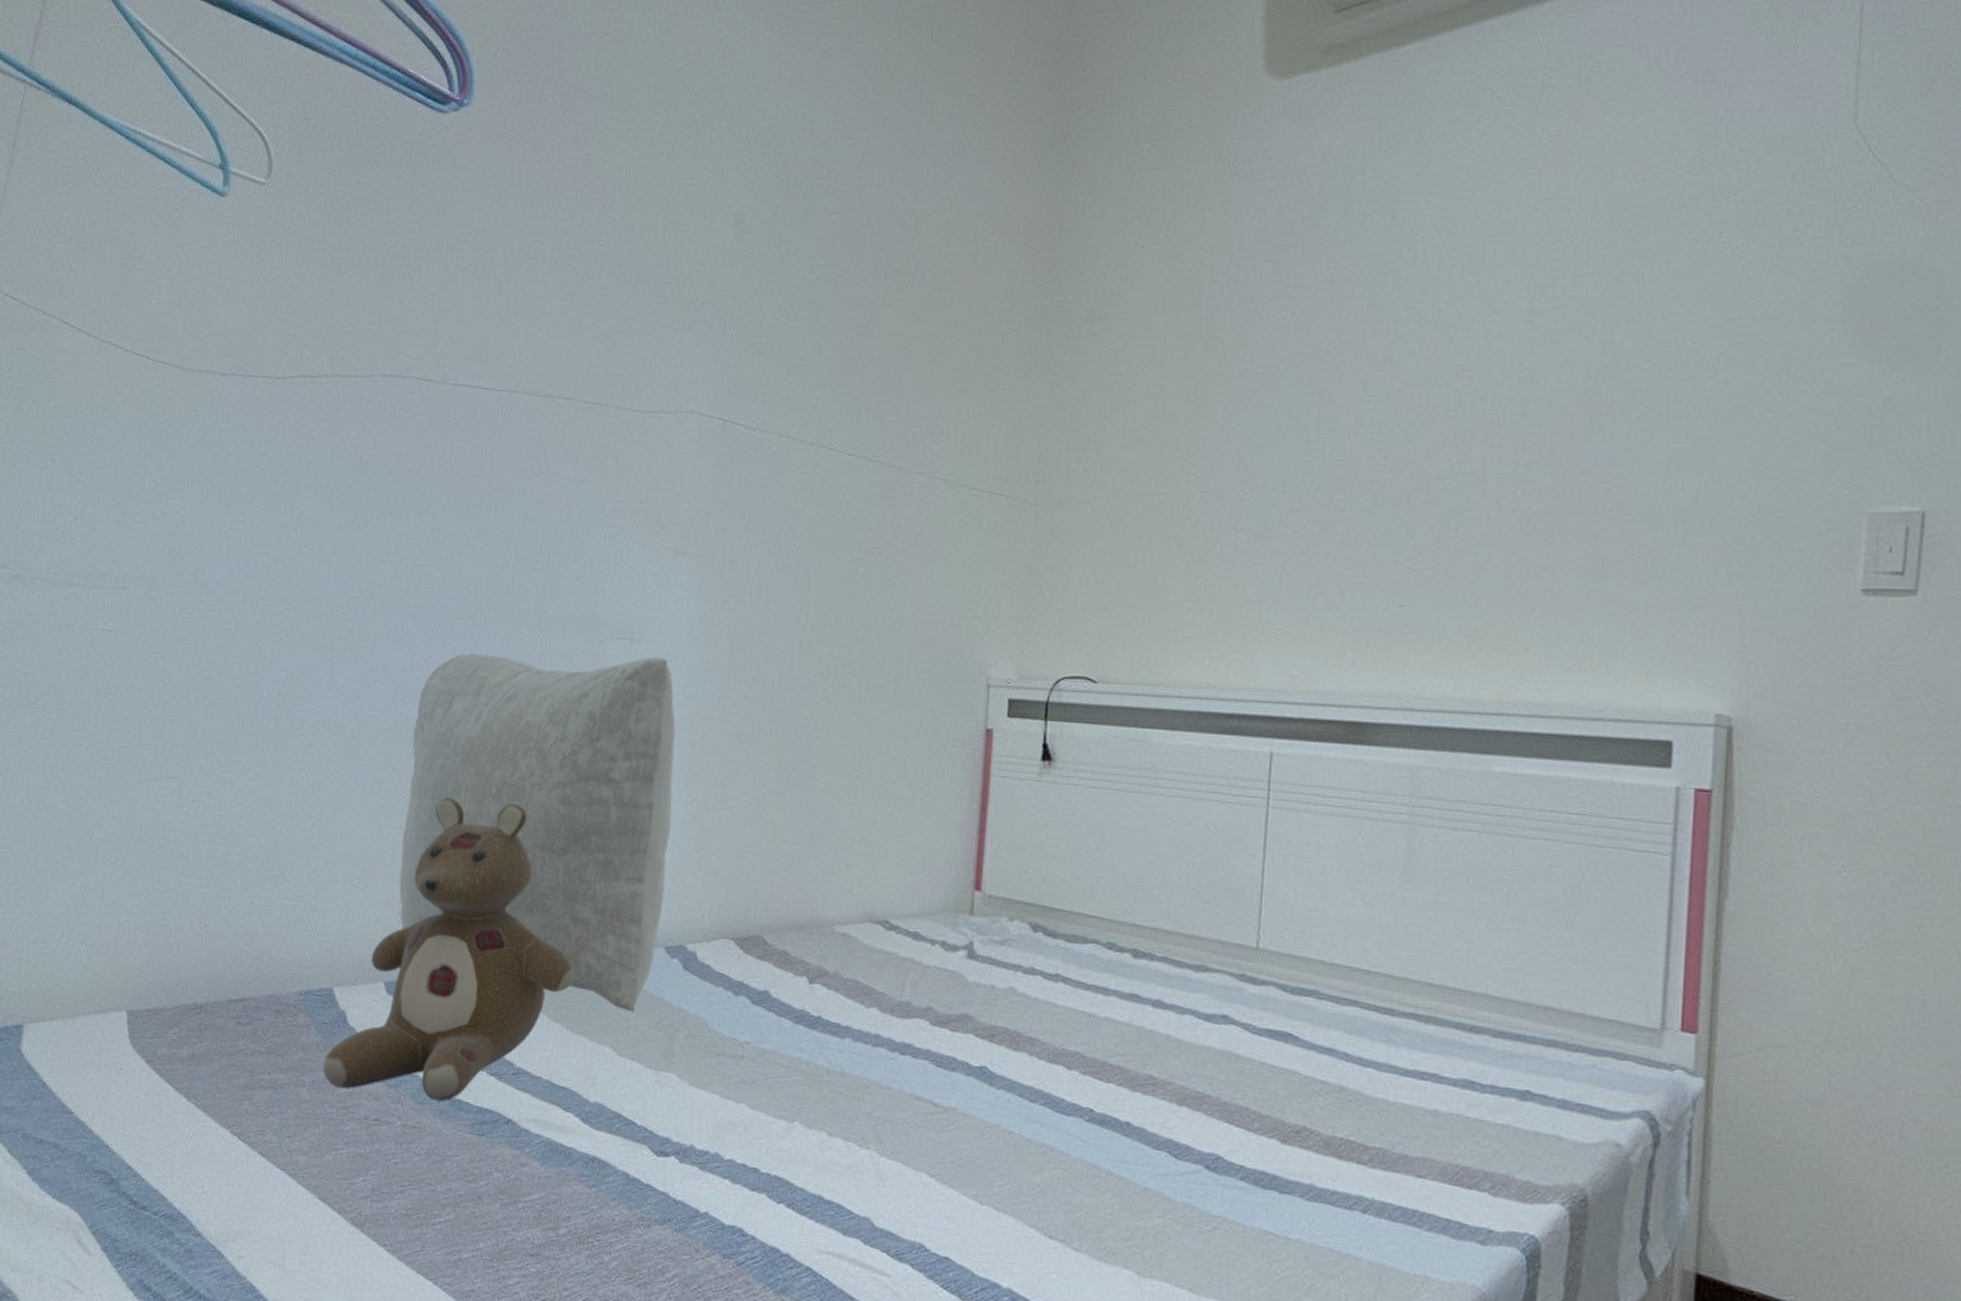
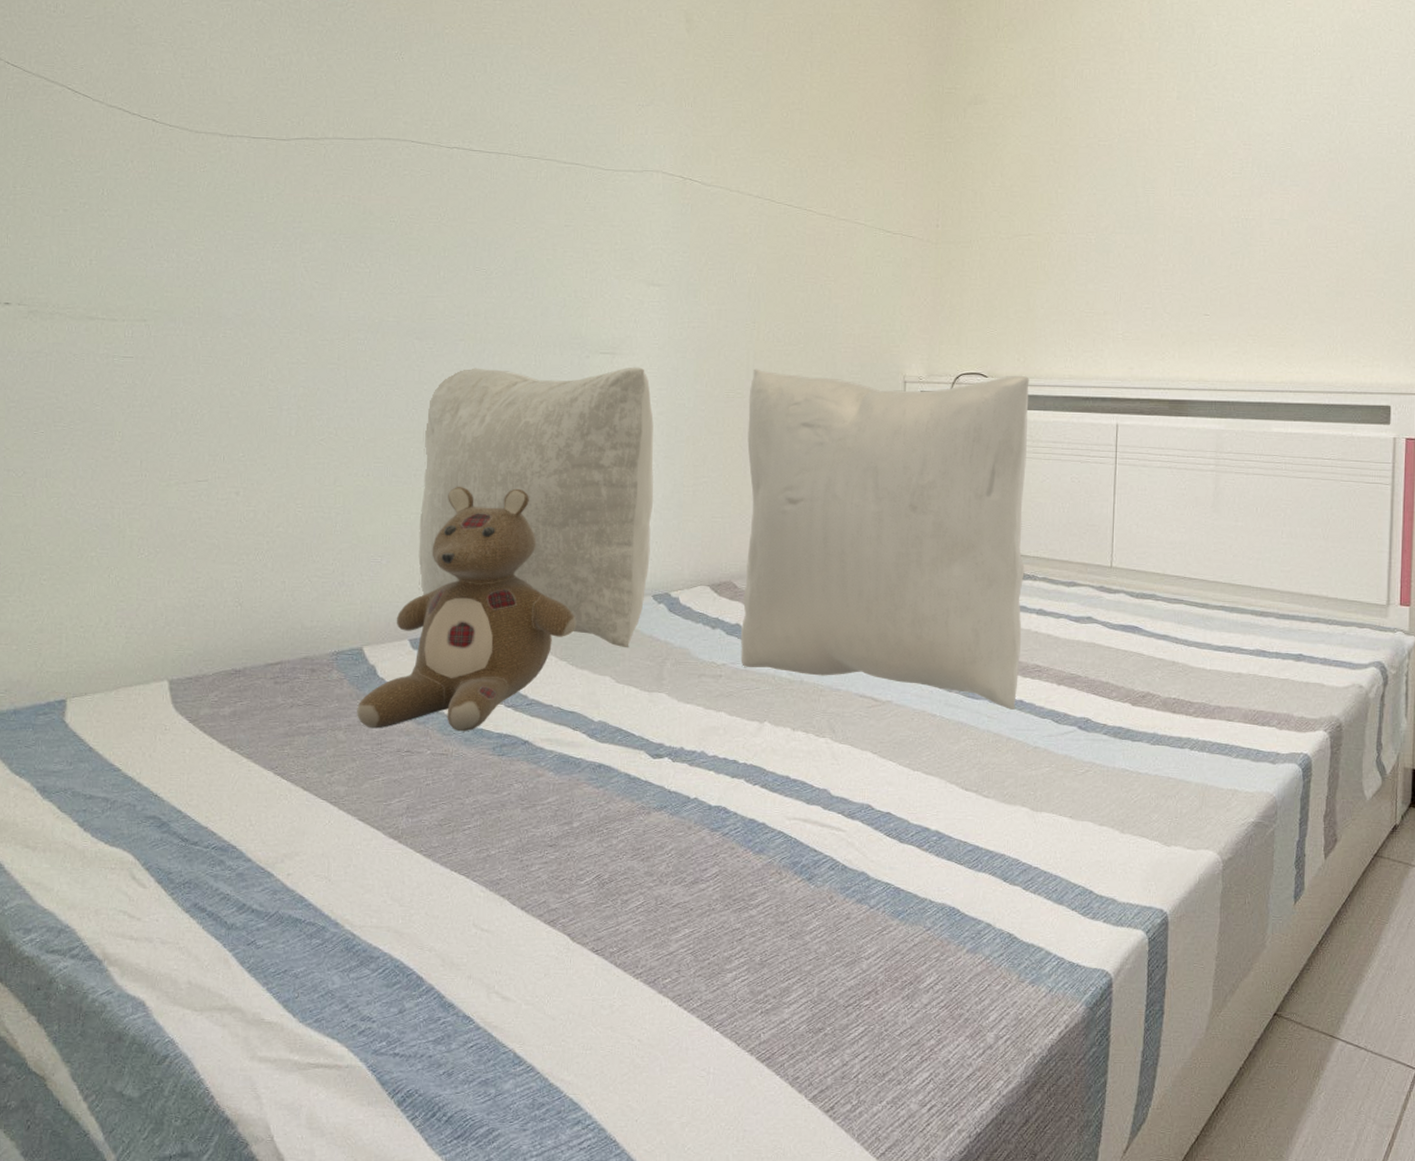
pillow: none [768,663,1153,1136] -> present [740,368,1029,711]

